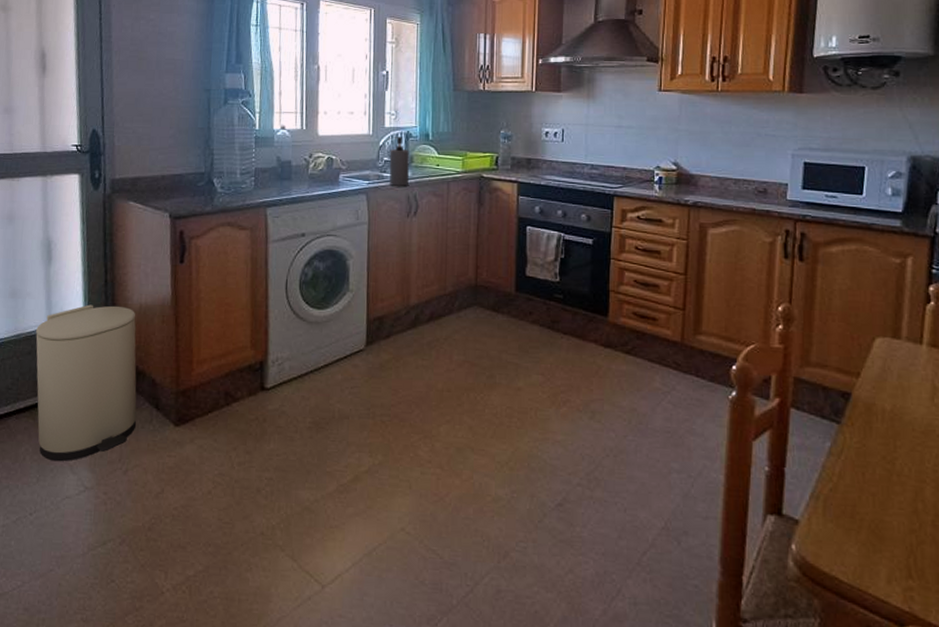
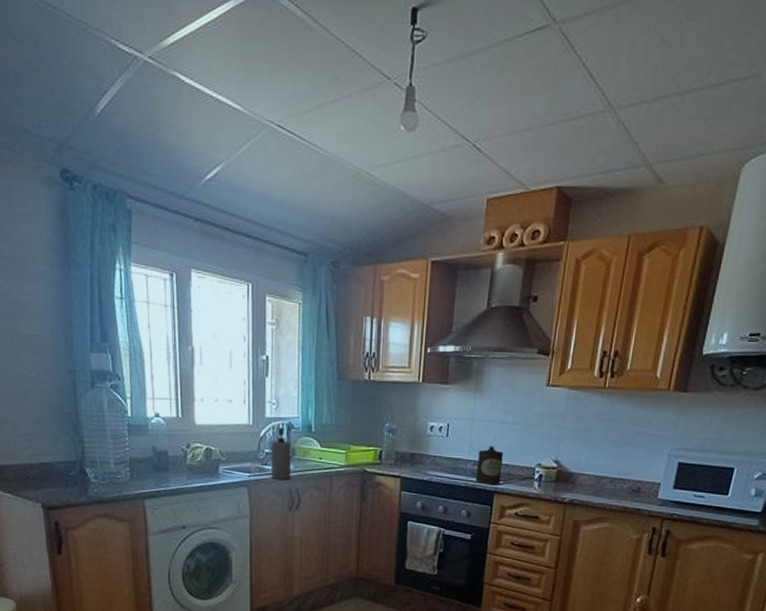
canister: none [593,150,621,187] -> present [475,446,504,484]

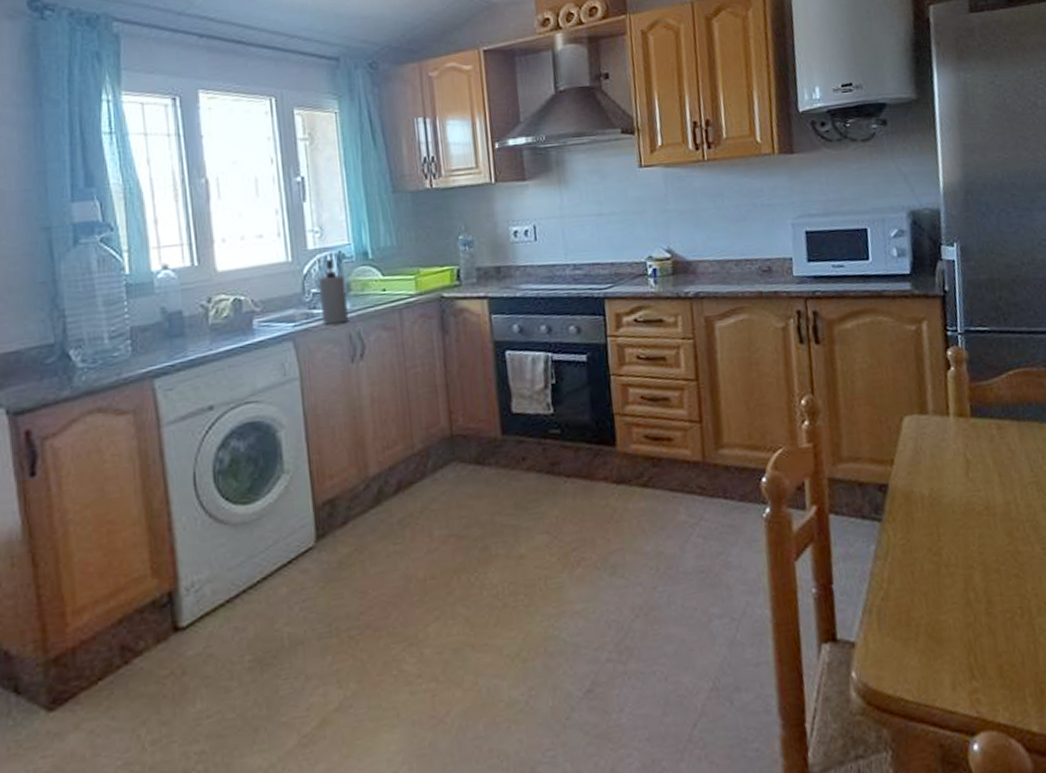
canister: present [475,446,504,484] -> none [576,244,609,290]

